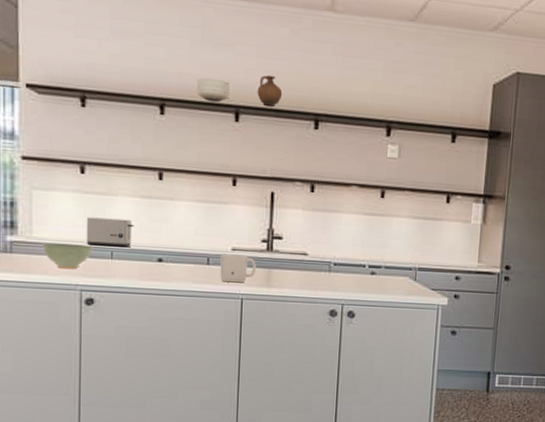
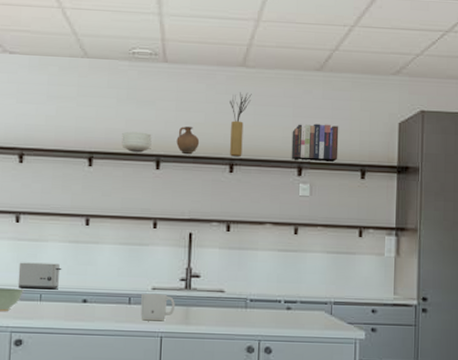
vase: none [315,40,340,113] -> present [230,92,252,157]
books: none [380,79,432,124] -> present [291,123,339,163]

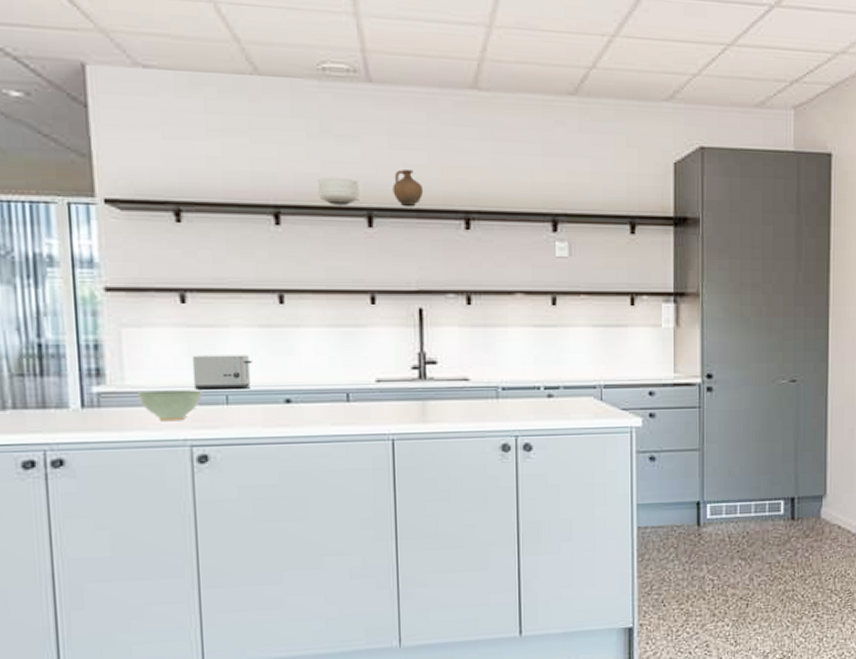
mug: present [140,293,175,321] -> none [361,386,408,421]
vase: present [230,92,252,157] -> none [460,123,488,209]
books: present [291,123,339,163] -> none [542,164,602,214]

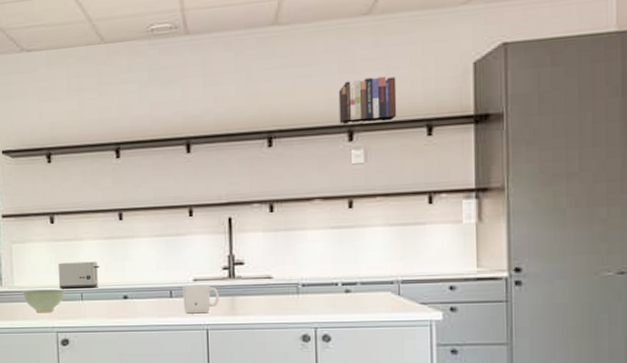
bowl: present [318,177,359,205] -> none [148,114,180,138]
mug: none [361,386,408,421] -> present [182,284,219,314]
ceramic jug: present [392,170,424,207] -> none [206,102,232,134]
books: none [542,164,602,214] -> present [338,76,397,125]

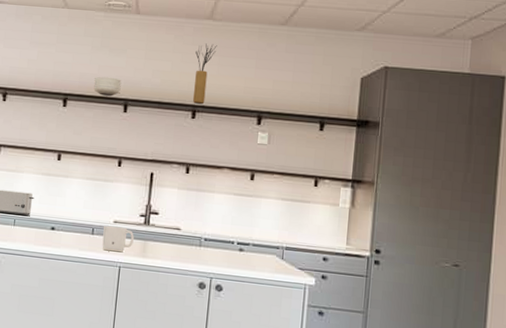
bowl: none [148,114,180,138] -> present [94,76,122,97]
vase: none [263,54,288,129] -> present [193,43,217,105]
books: present [338,76,397,125] -> none [251,75,301,114]

